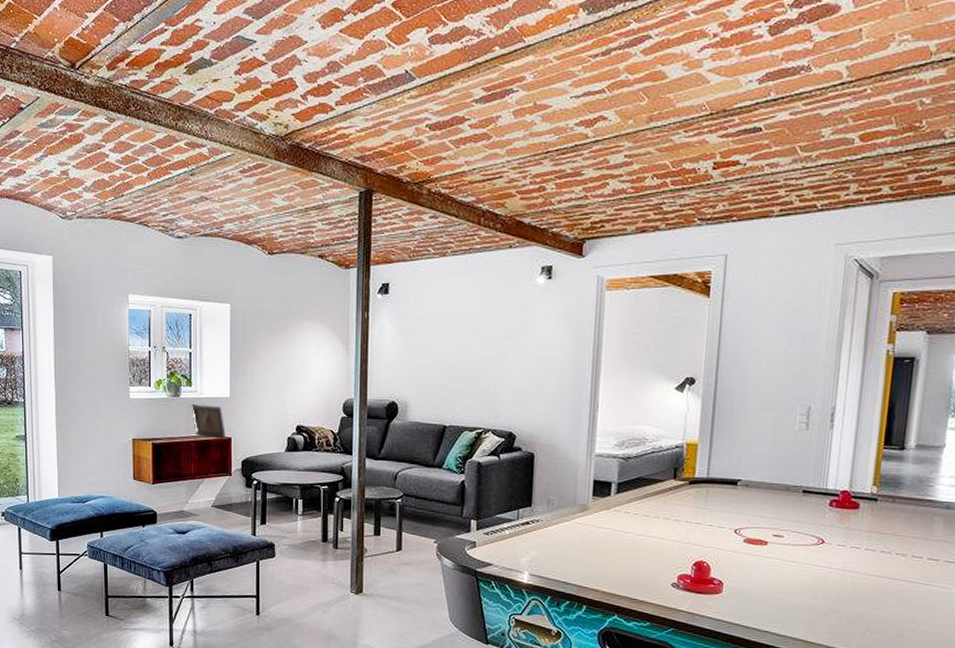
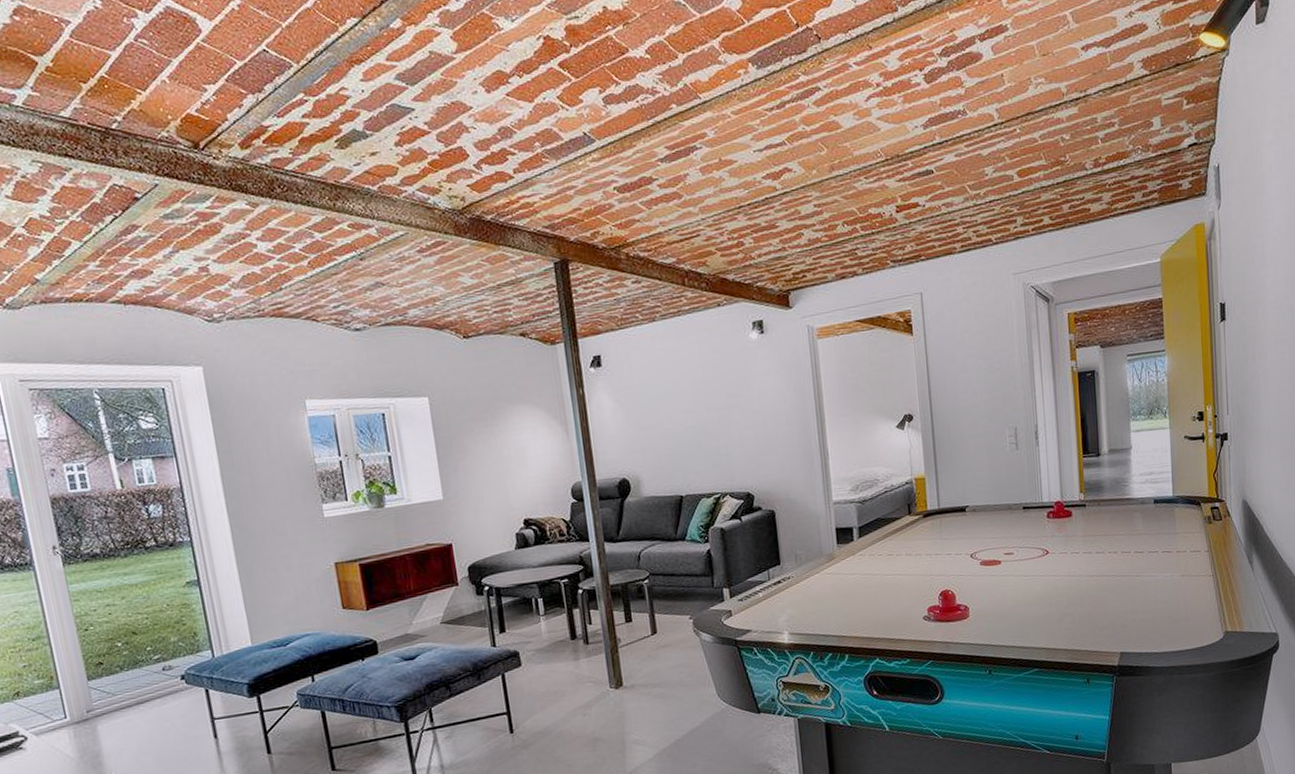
picture frame: present [192,405,226,439] -> none [400,511,445,548]

